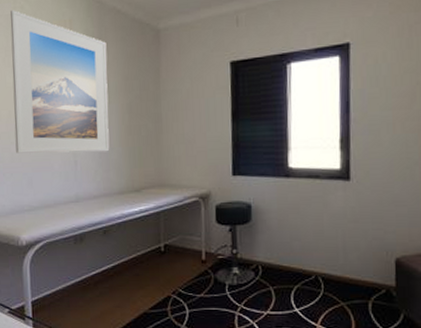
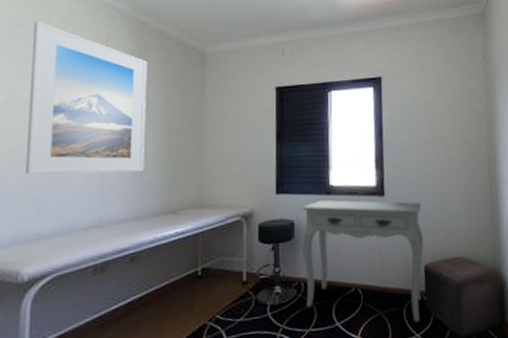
console table: none [258,182,396,318] -> present [301,199,424,323]

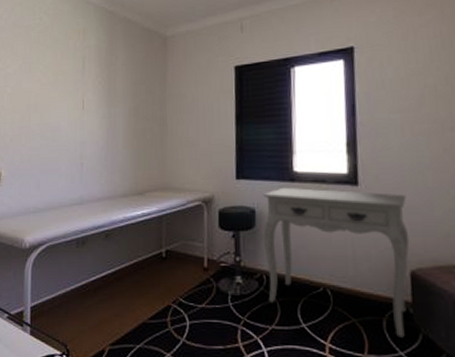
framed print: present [26,20,147,174] -> none [26,21,117,156]

